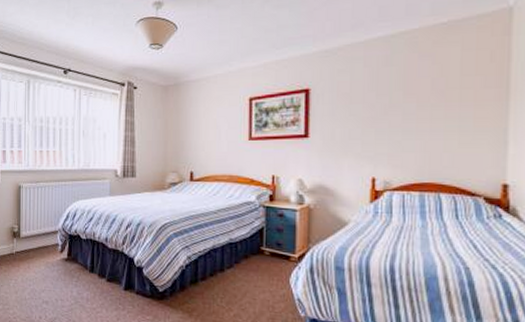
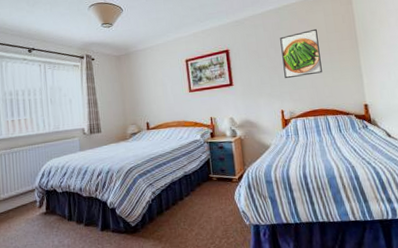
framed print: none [384,68,446,136] -> present [280,28,322,79]

